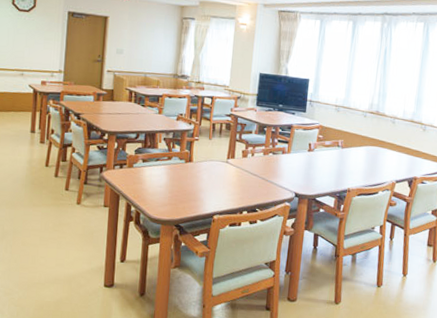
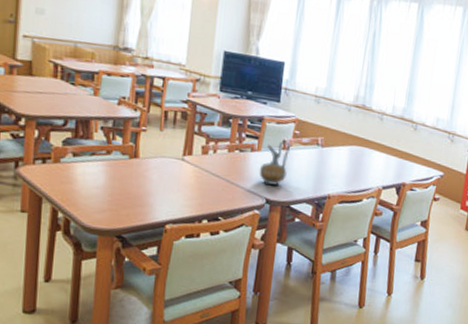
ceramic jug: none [289,143,315,181] -> present [259,139,291,185]

